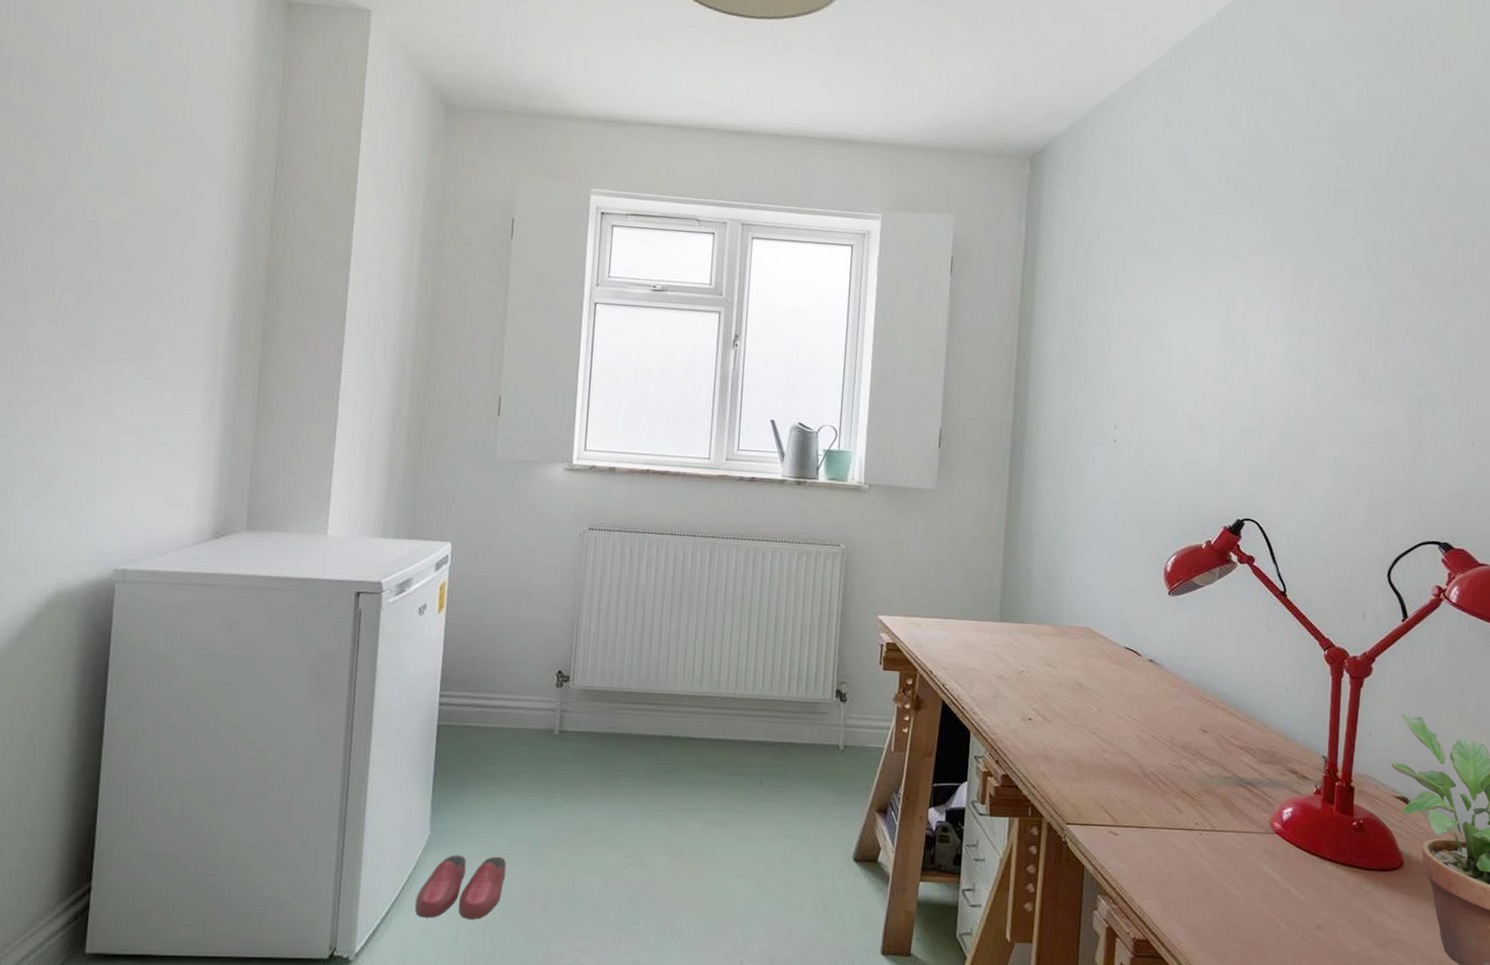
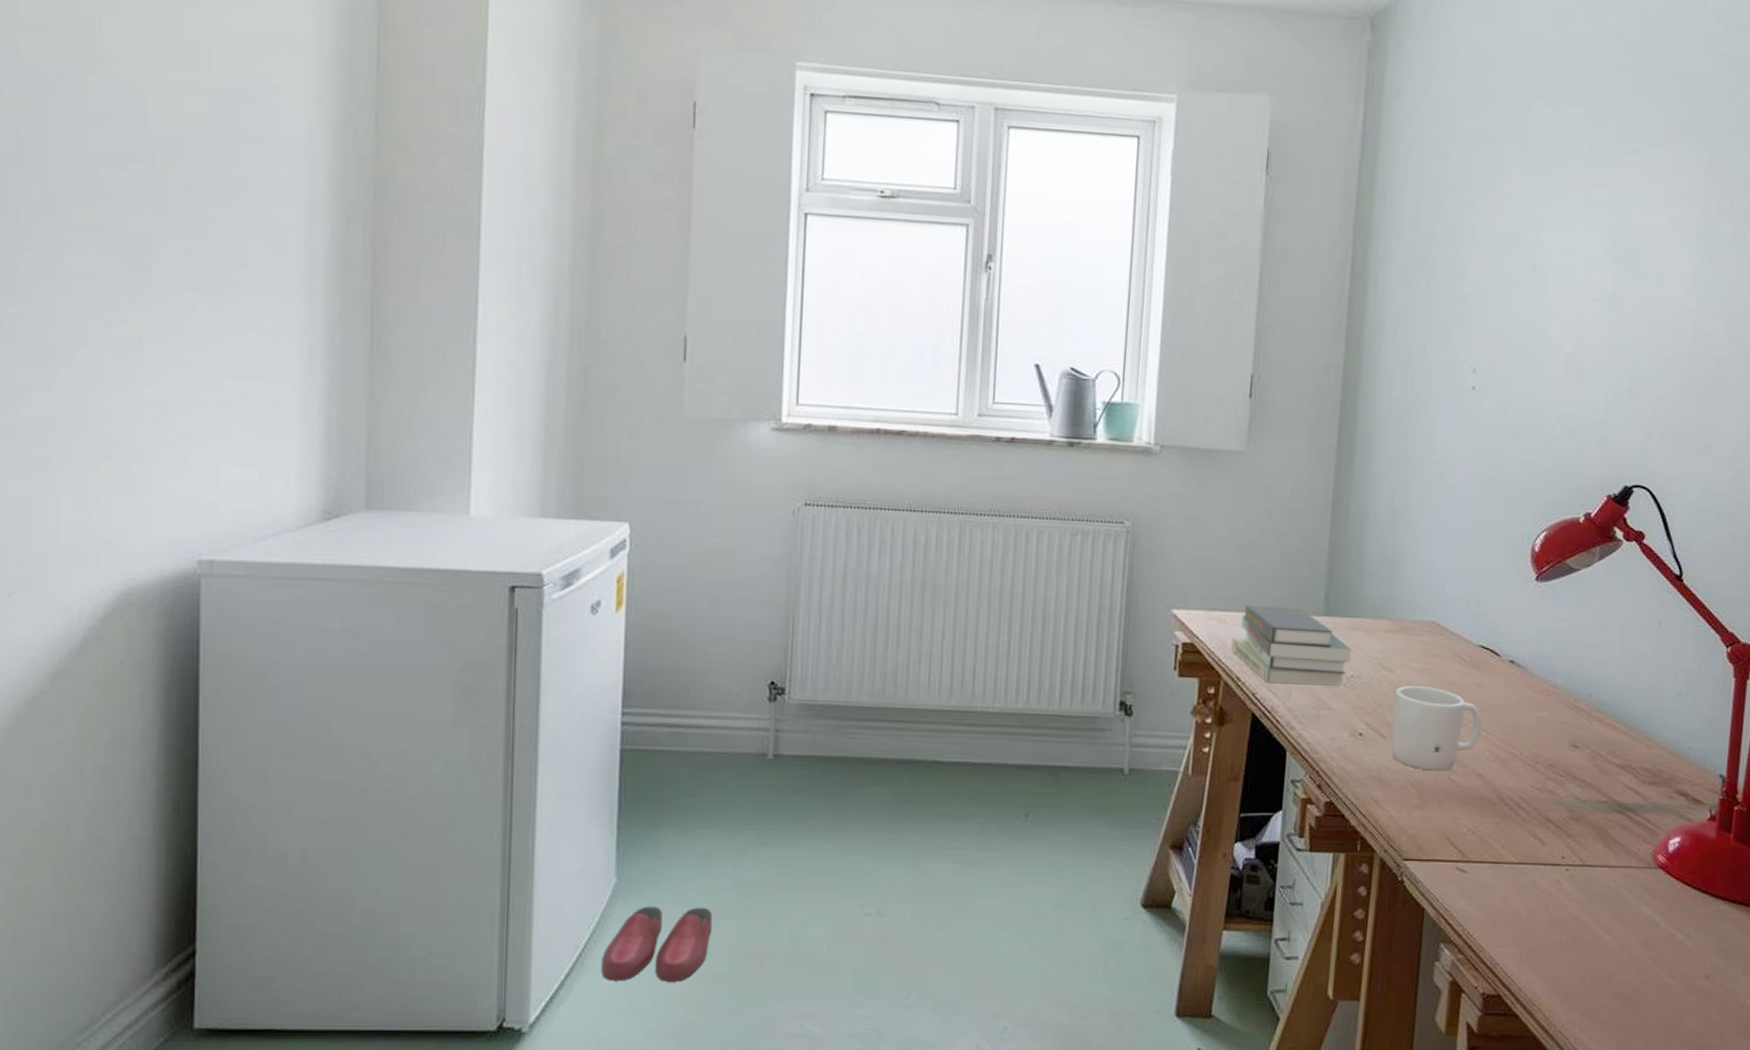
books: none [925,612,1022,679] -> present [1231,604,1352,686]
mug: none [1054,679,1128,750] -> present [1391,685,1482,771]

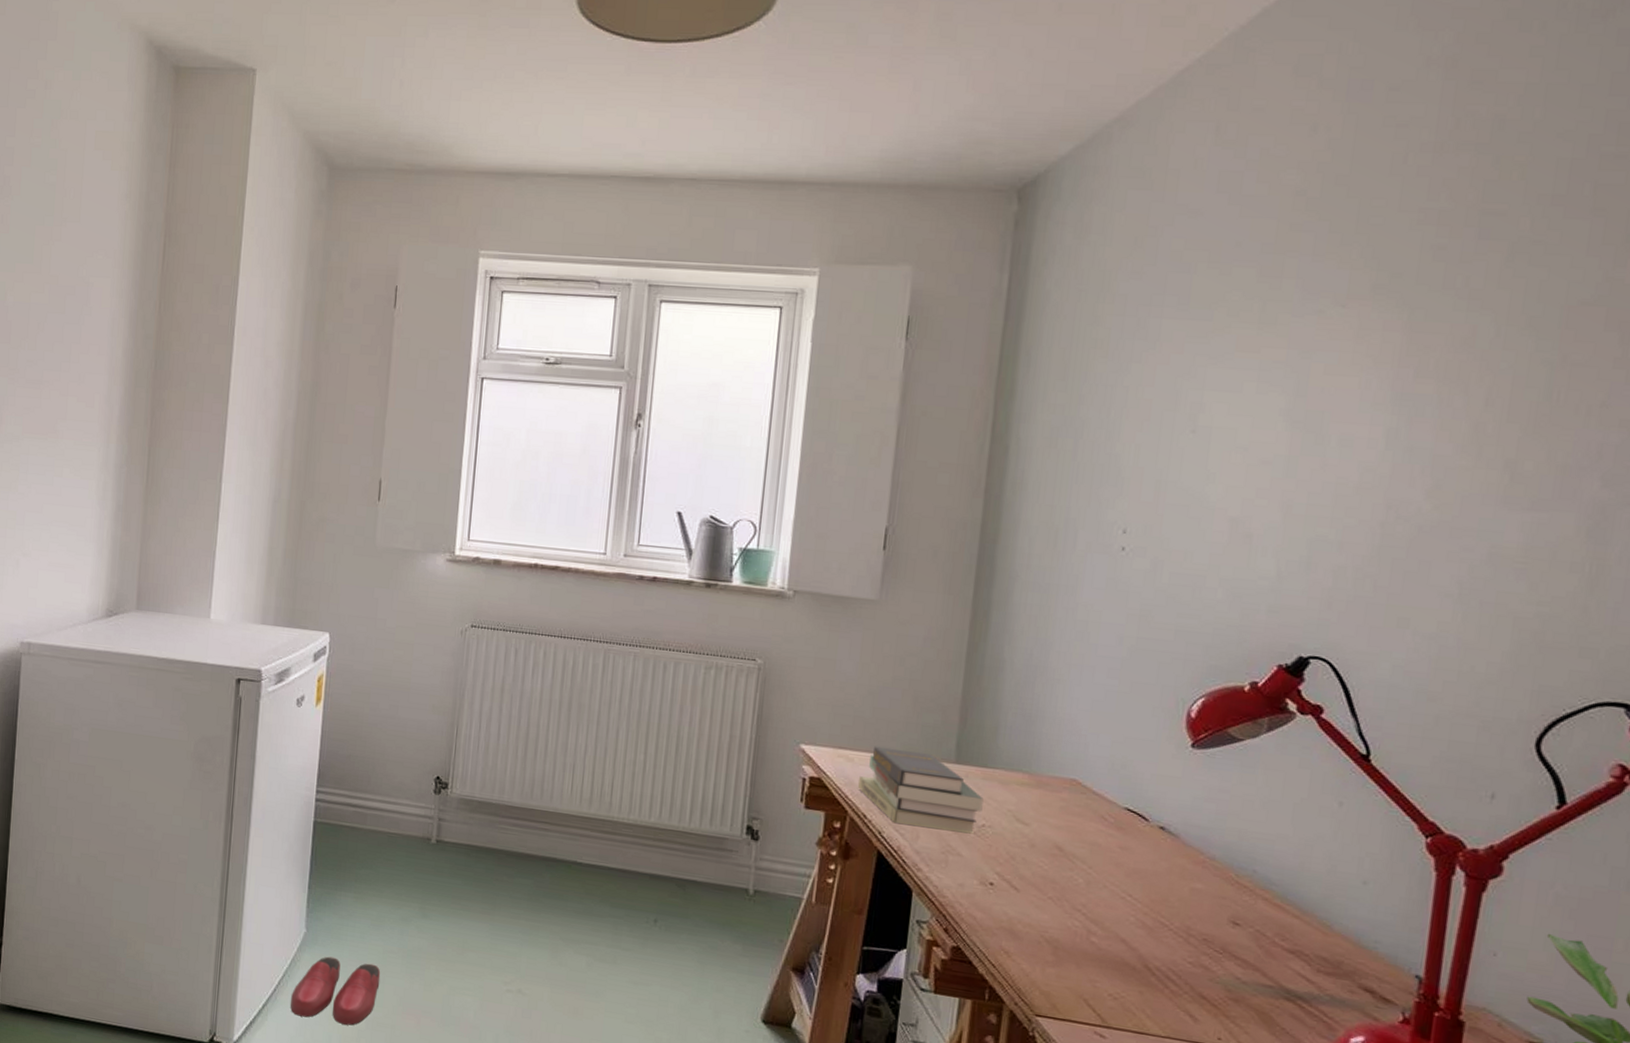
mug: present [1391,685,1482,771] -> none [1024,840,1126,931]

